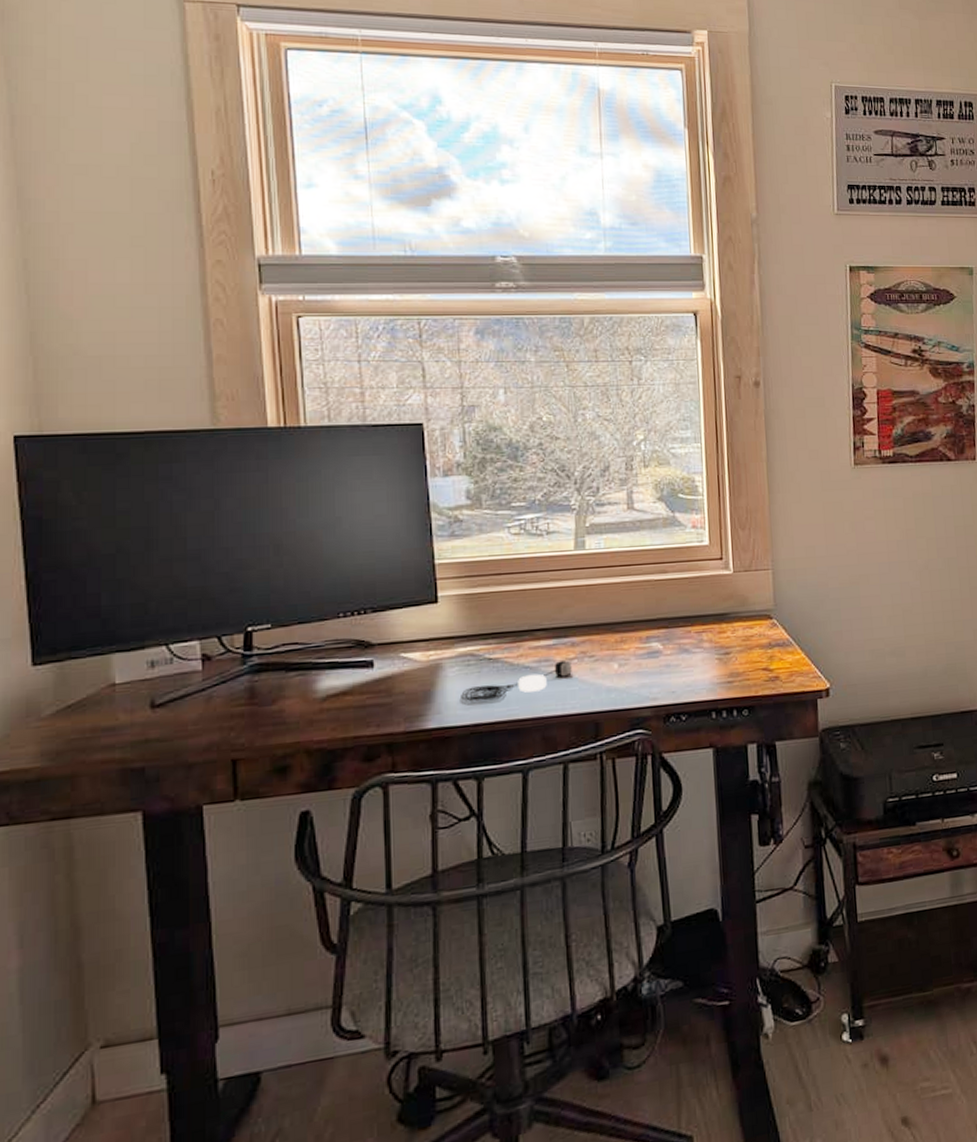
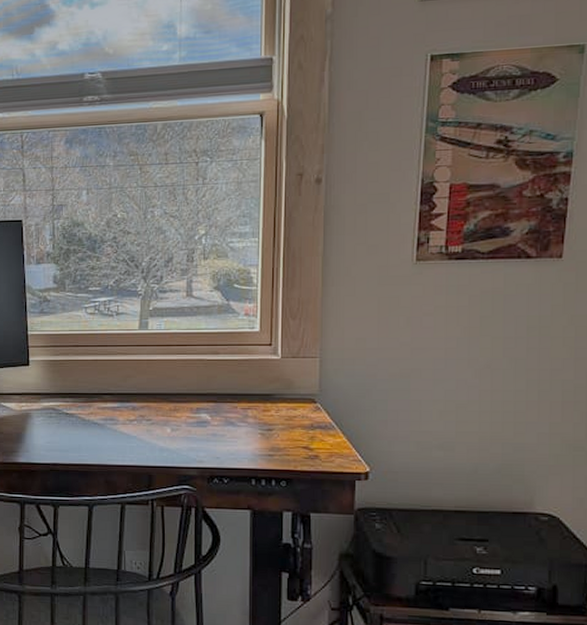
computer mouse: present [461,660,572,701] -> none [44,421,132,445]

